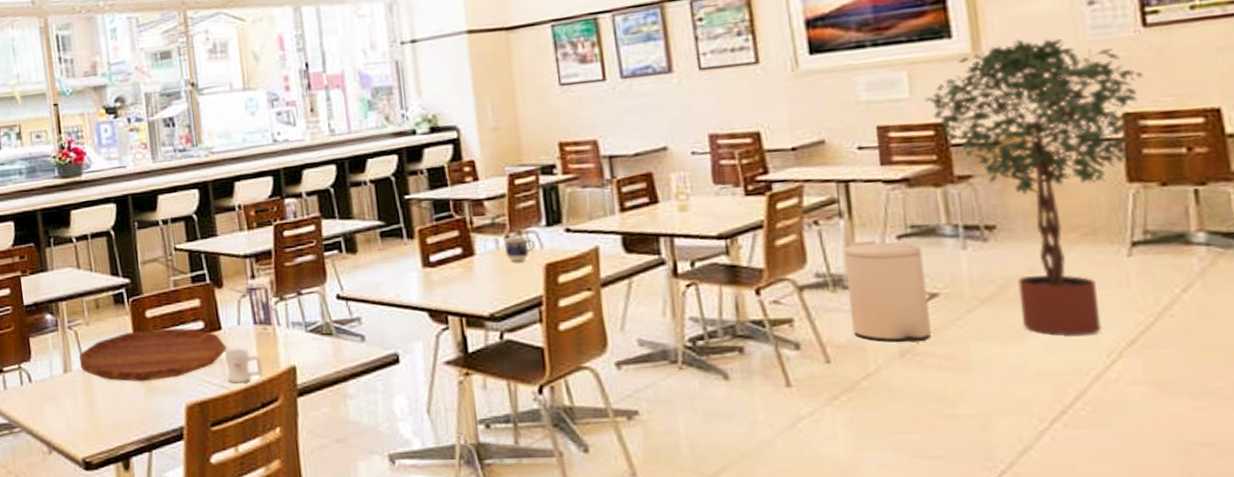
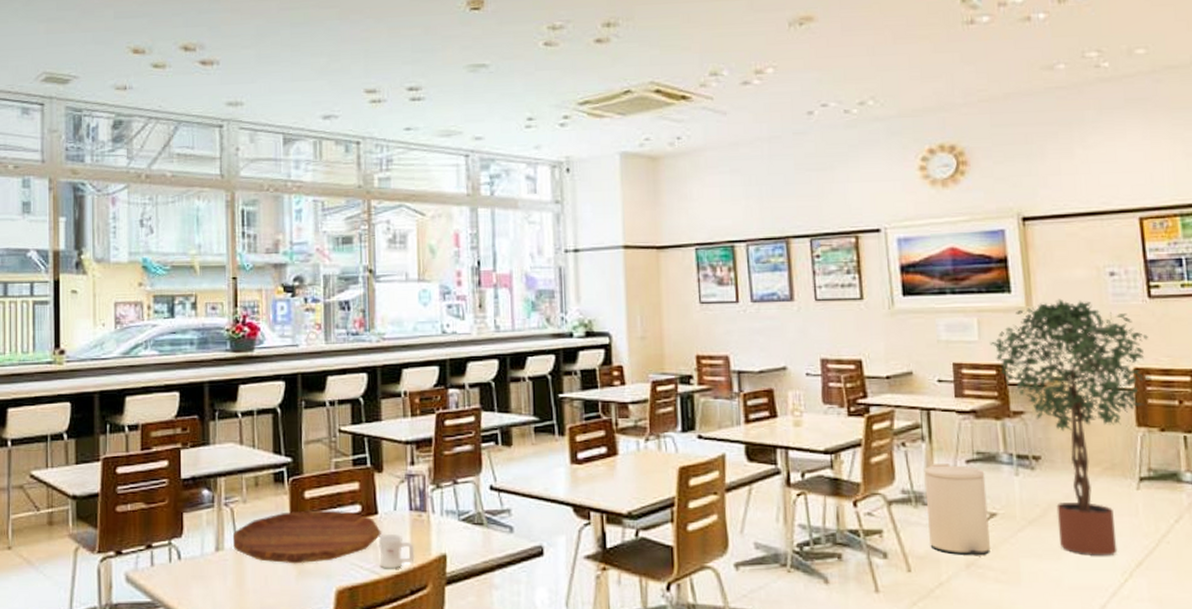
cup: present [503,237,535,262] -> none [643,440,671,463]

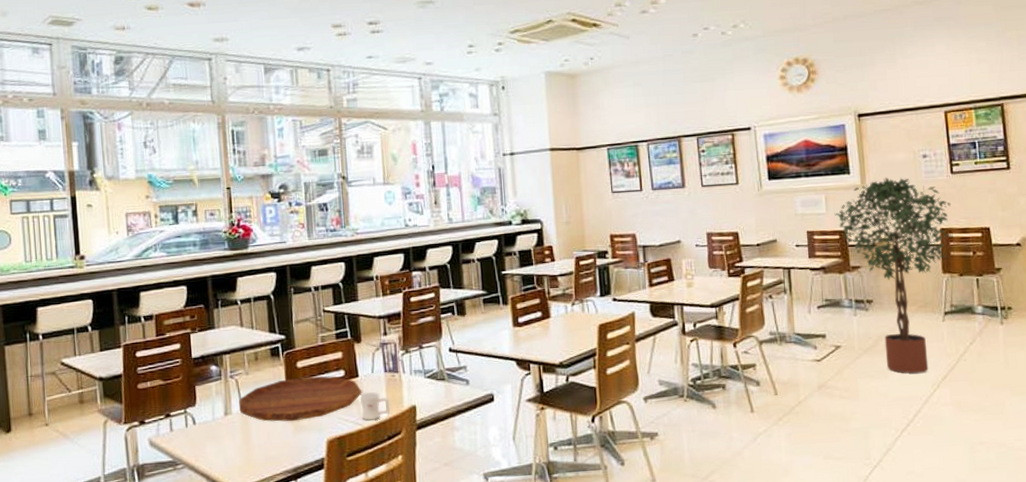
pedal bin: present [924,464,990,556] -> none [786,310,836,380]

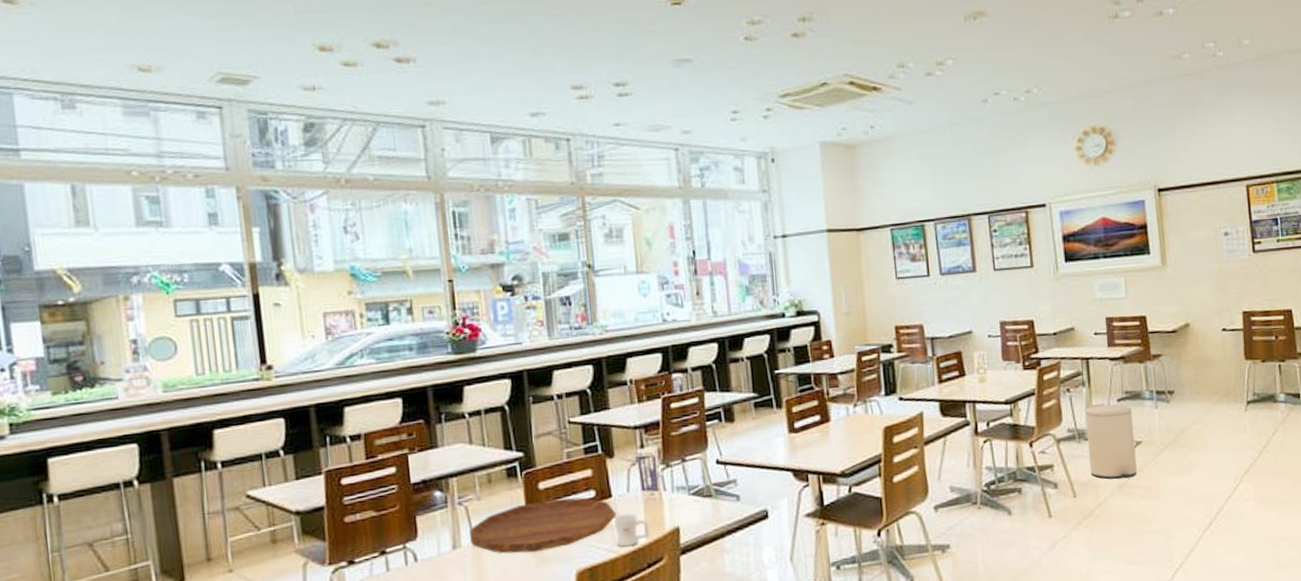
pedal bin: none [786,310,836,380] -> present [1085,403,1137,479]
potted tree: present [834,177,953,373] -> none [1134,257,1255,468]

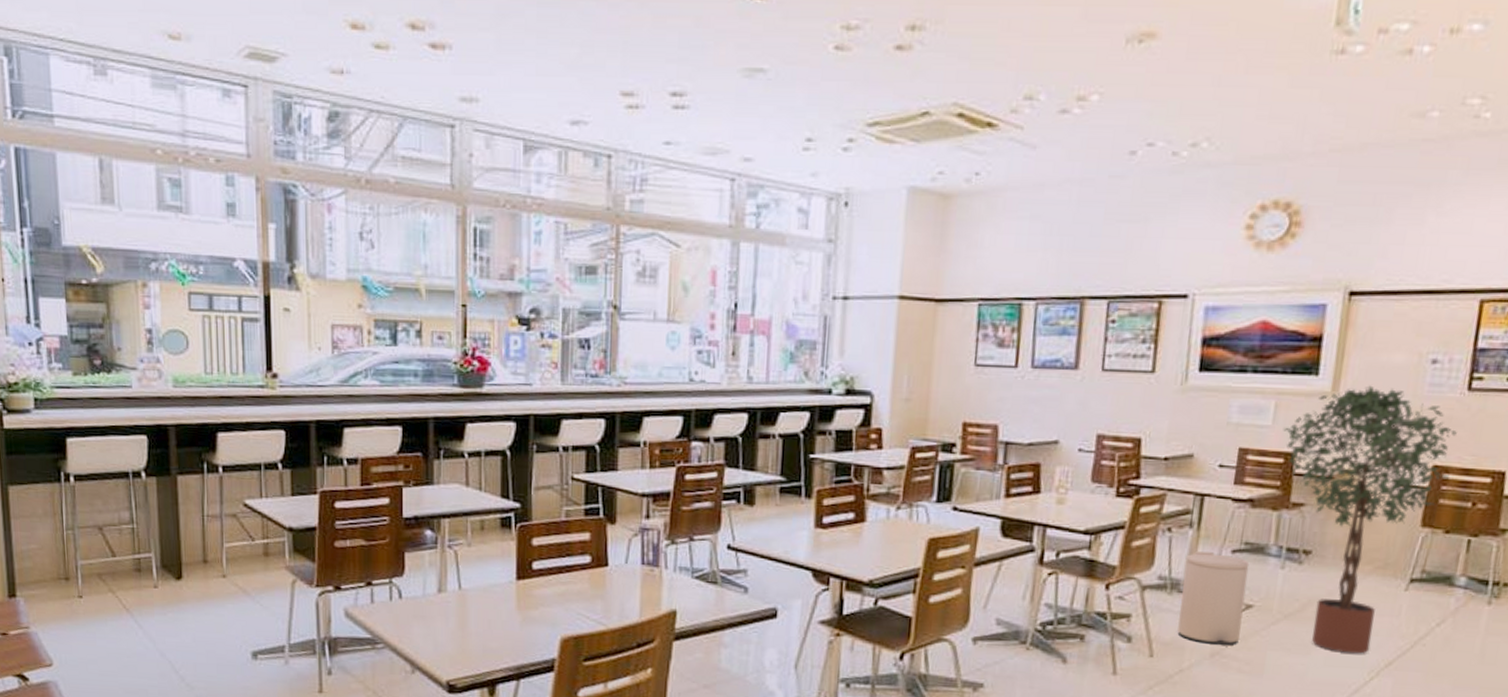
tray: present [468,497,617,554] -> none [455,557,611,611]
mug: present [613,514,650,547] -> none [606,587,644,622]
potted tree: none [1134,257,1255,468] -> present [1283,385,1457,654]

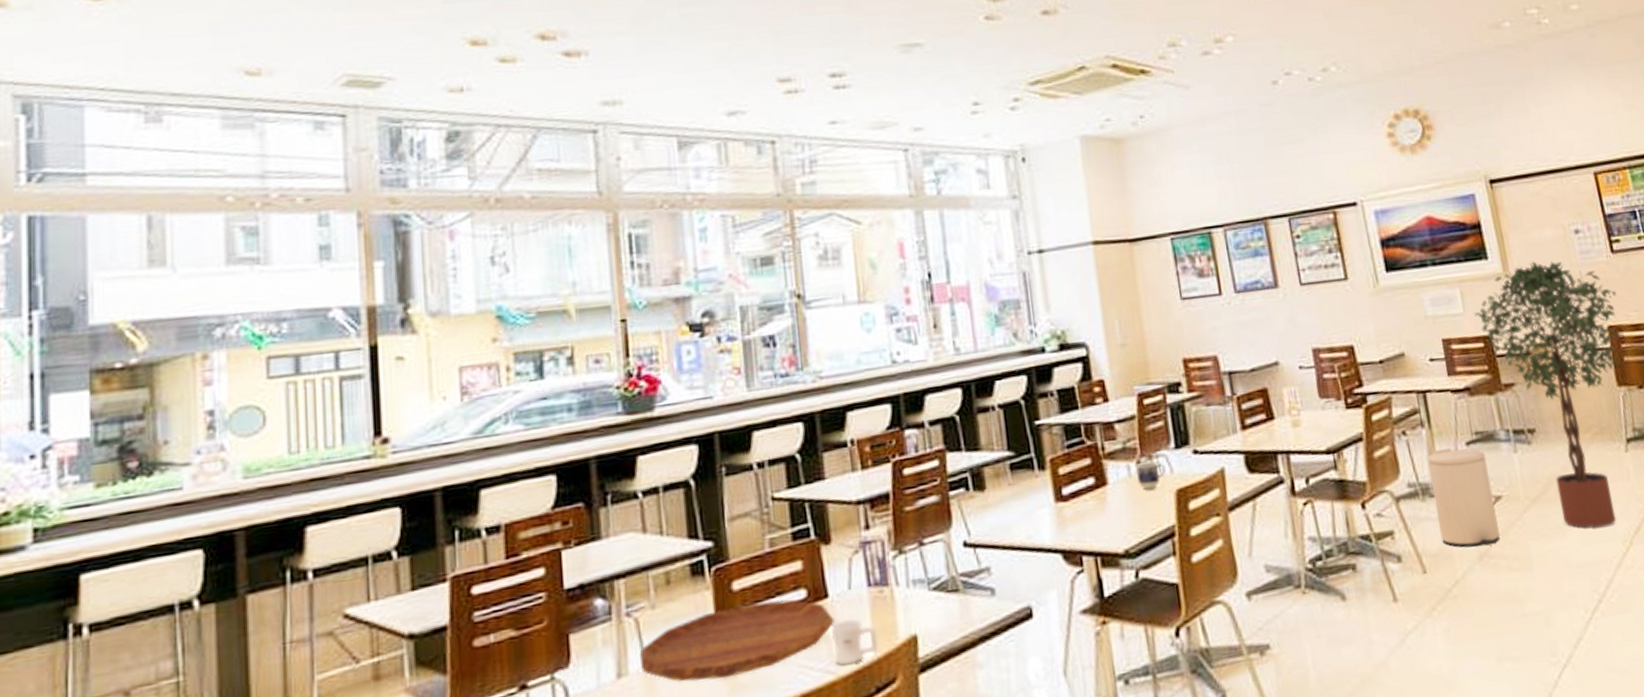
tray: none [455,557,611,611] -> present [639,599,835,682]
mug: none [606,587,644,622] -> present [830,619,878,666]
cup: none [894,509,923,533] -> present [1135,461,1166,490]

